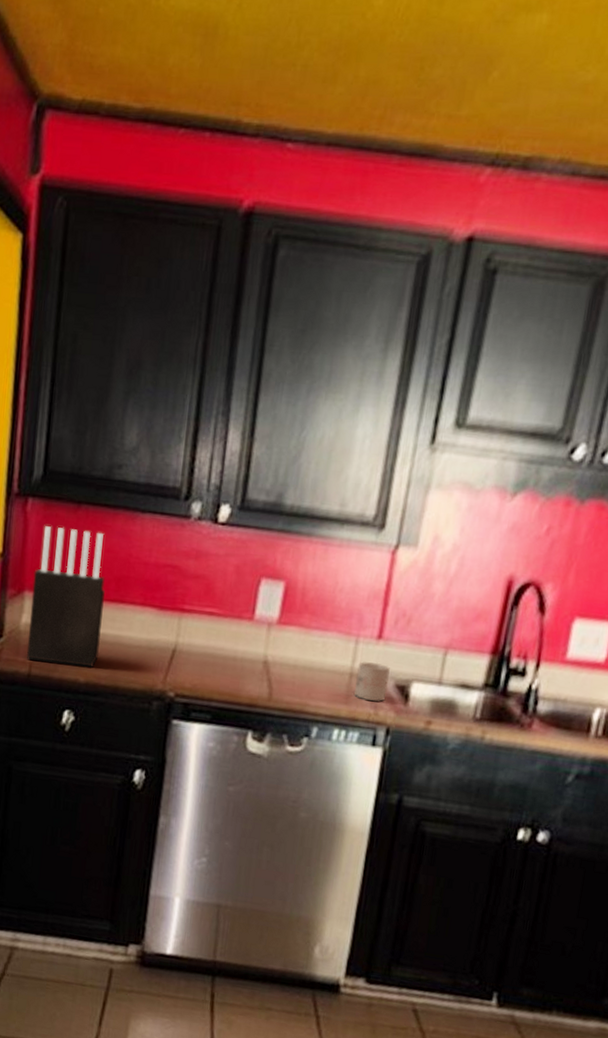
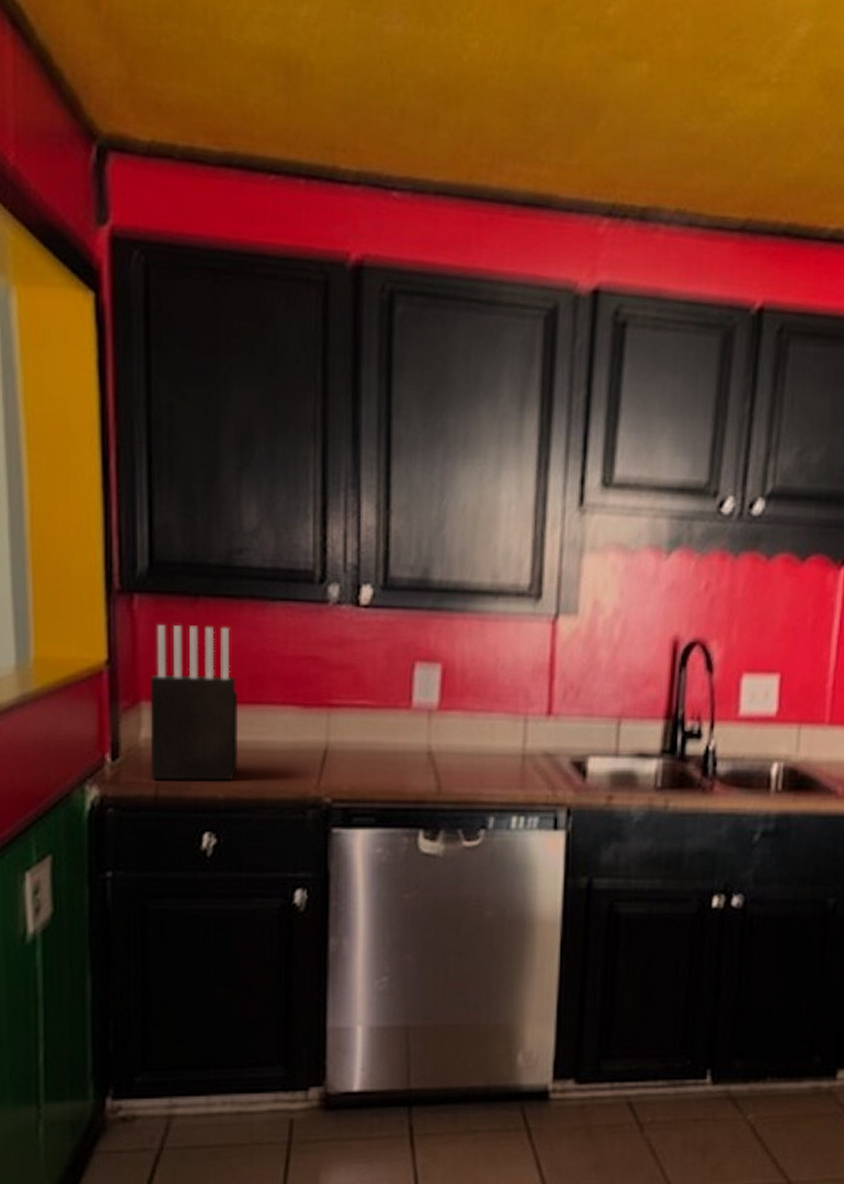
mug: present [354,661,390,702] -> none [528,740,564,782]

